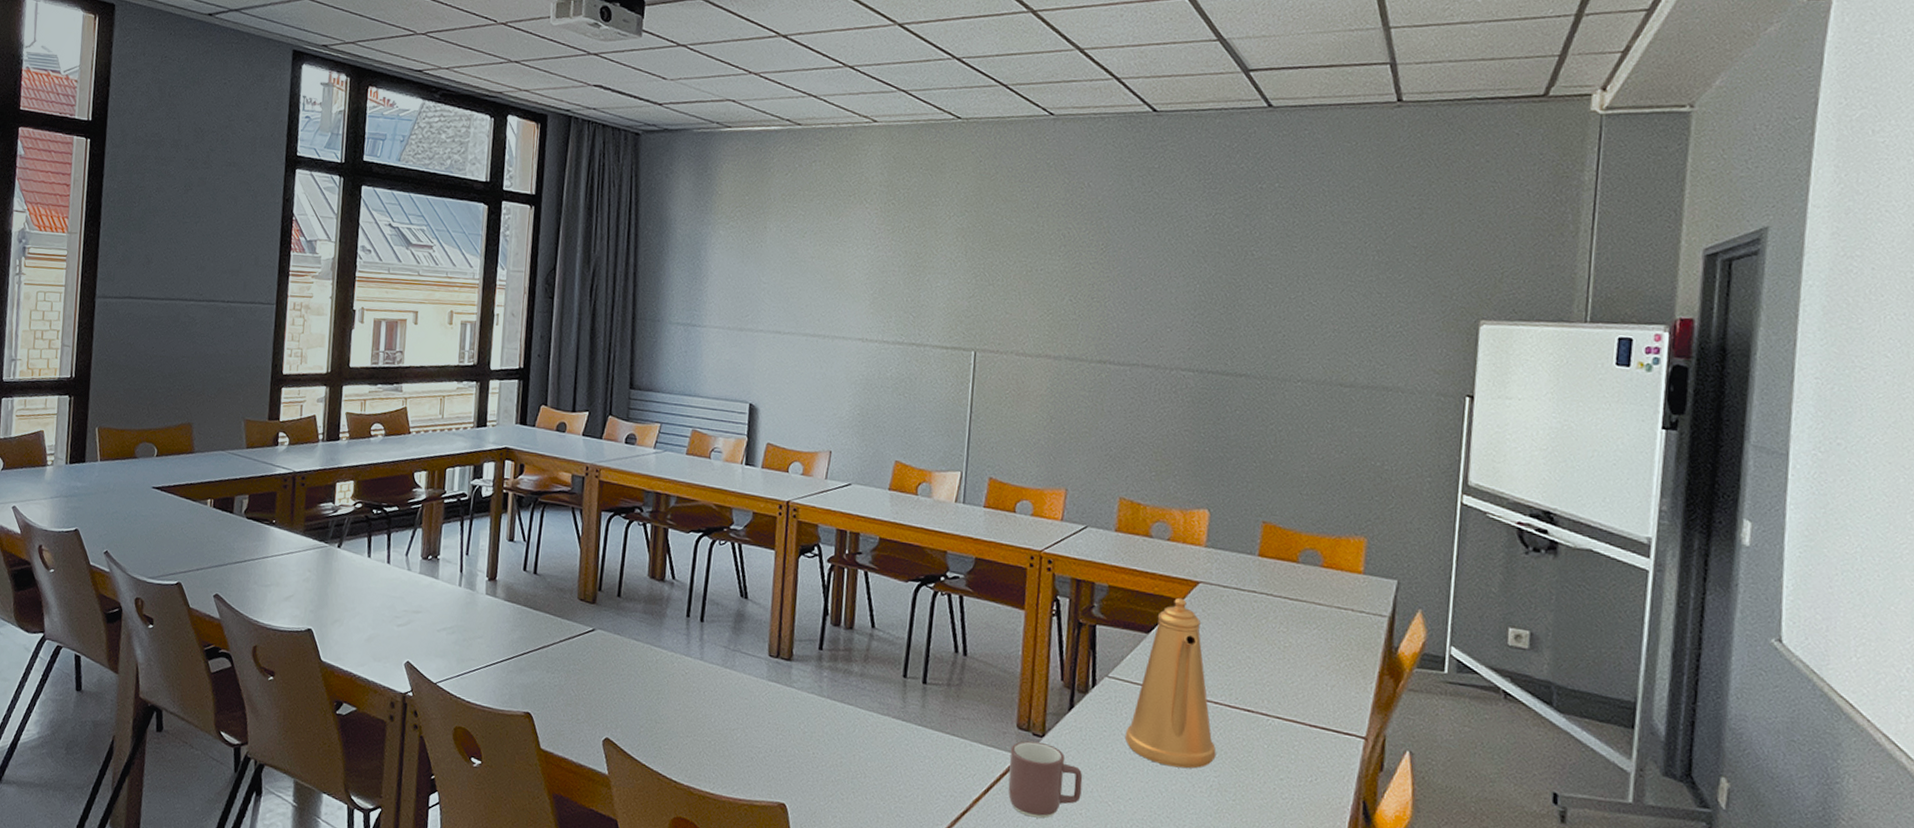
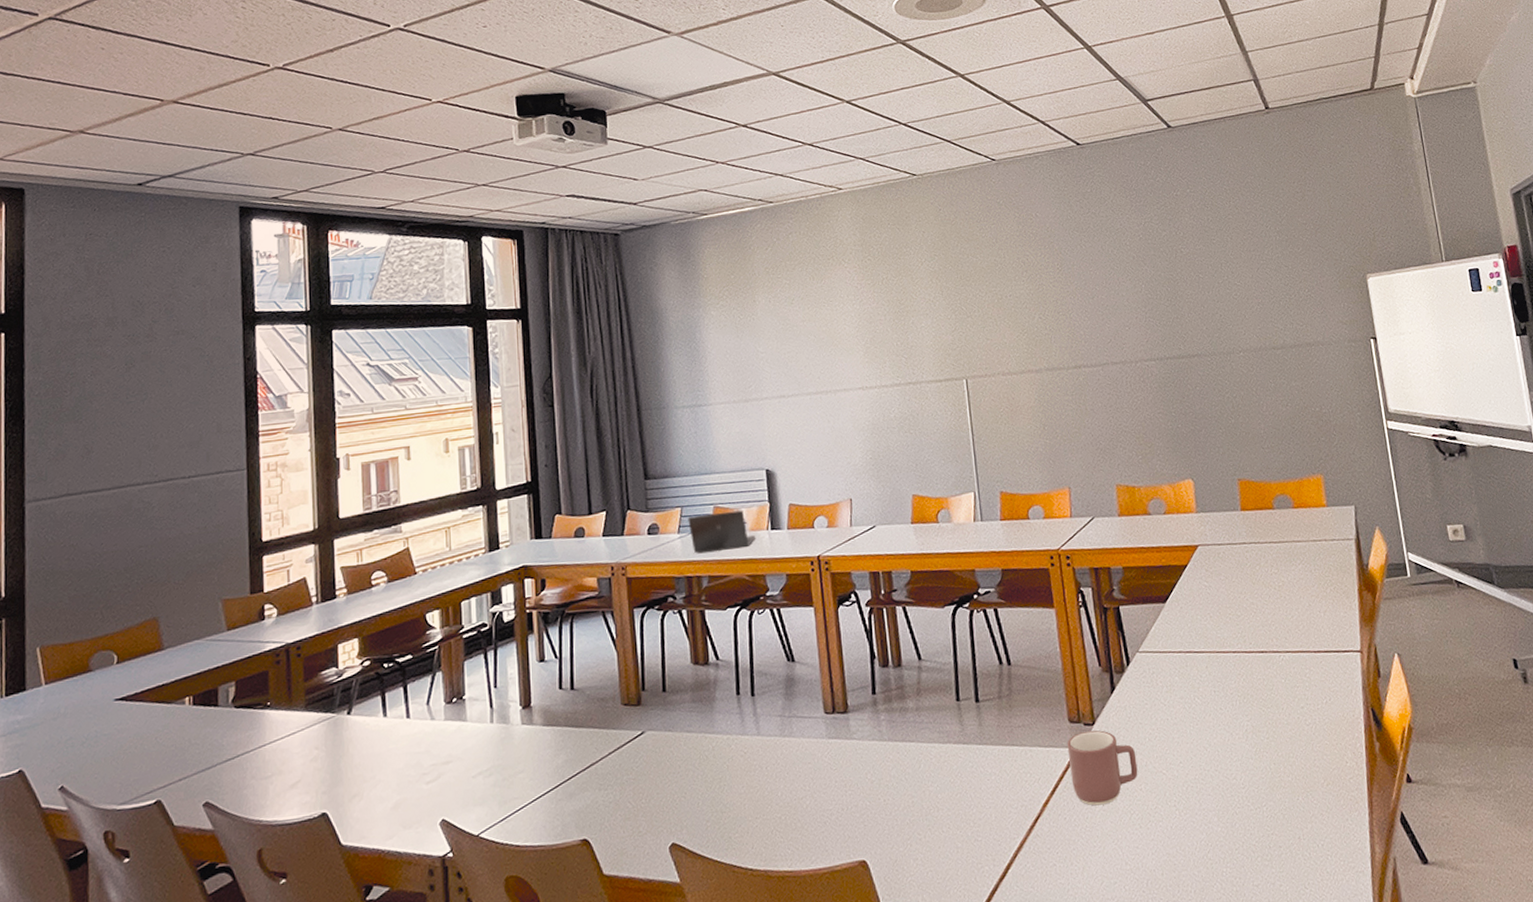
laptop: none [665,434,728,477] -> present [688,510,755,553]
coffee pot: present [1124,597,1216,769] -> none [1164,563,1245,722]

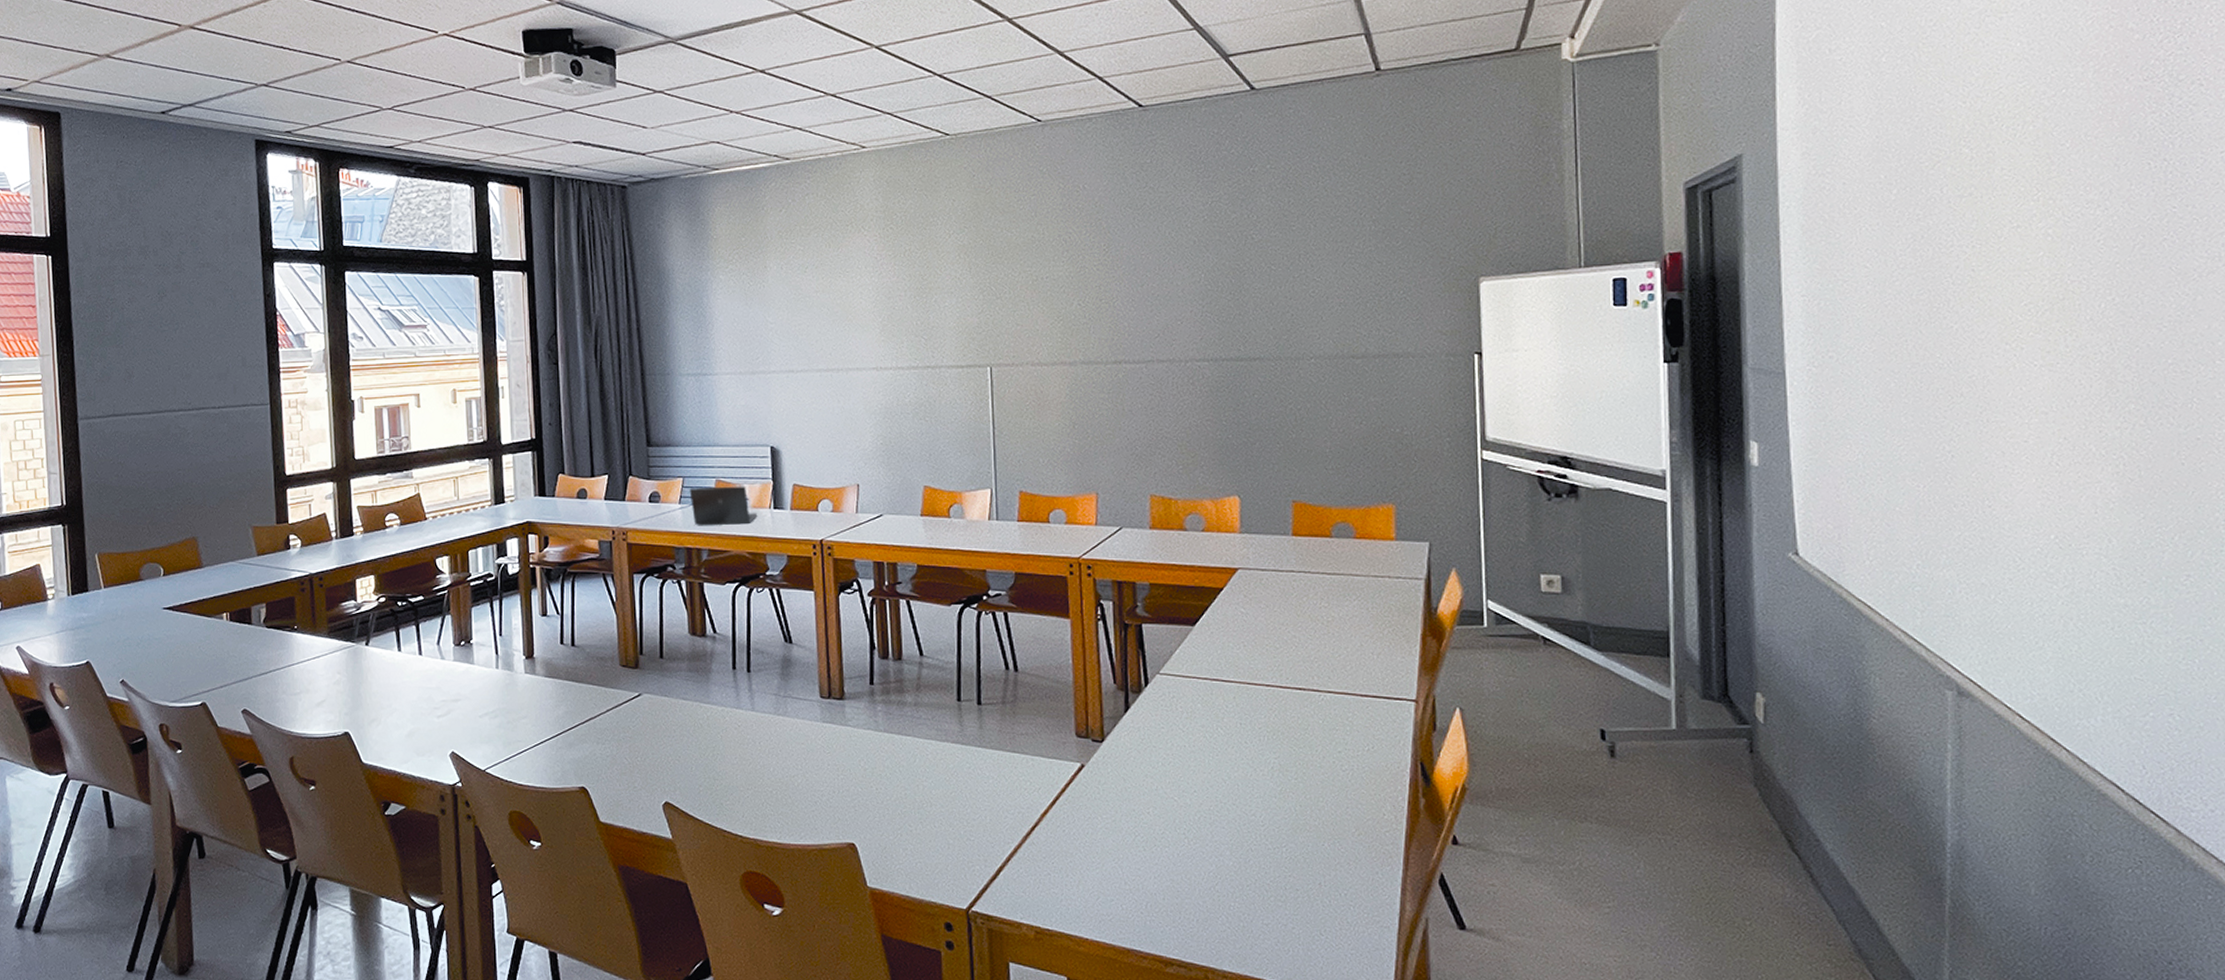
mug: present [1066,730,1138,806] -> none [1072,747,1147,823]

